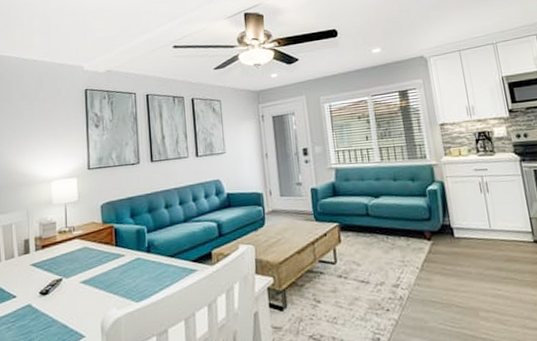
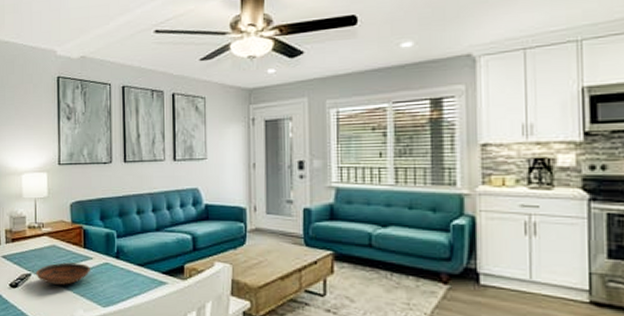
bowl: none [67,261,123,286] -> present [36,262,90,285]

